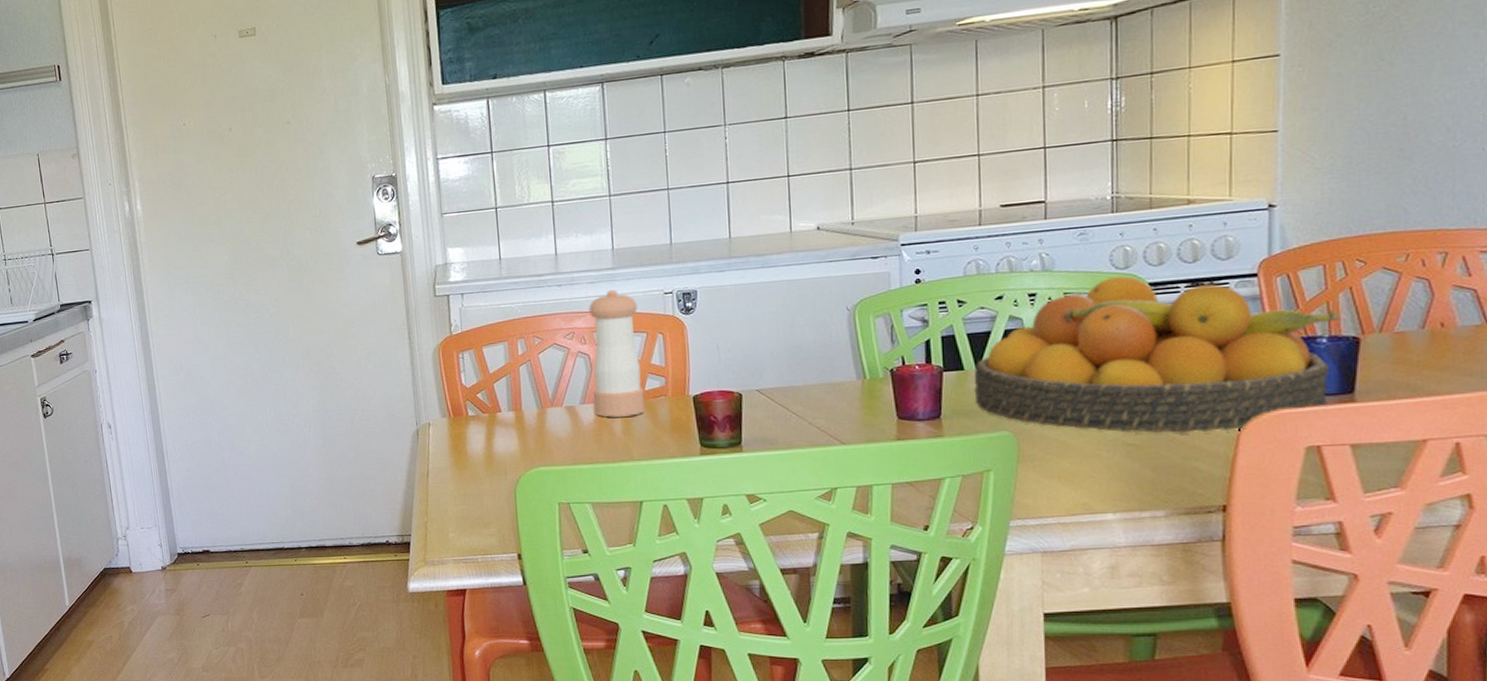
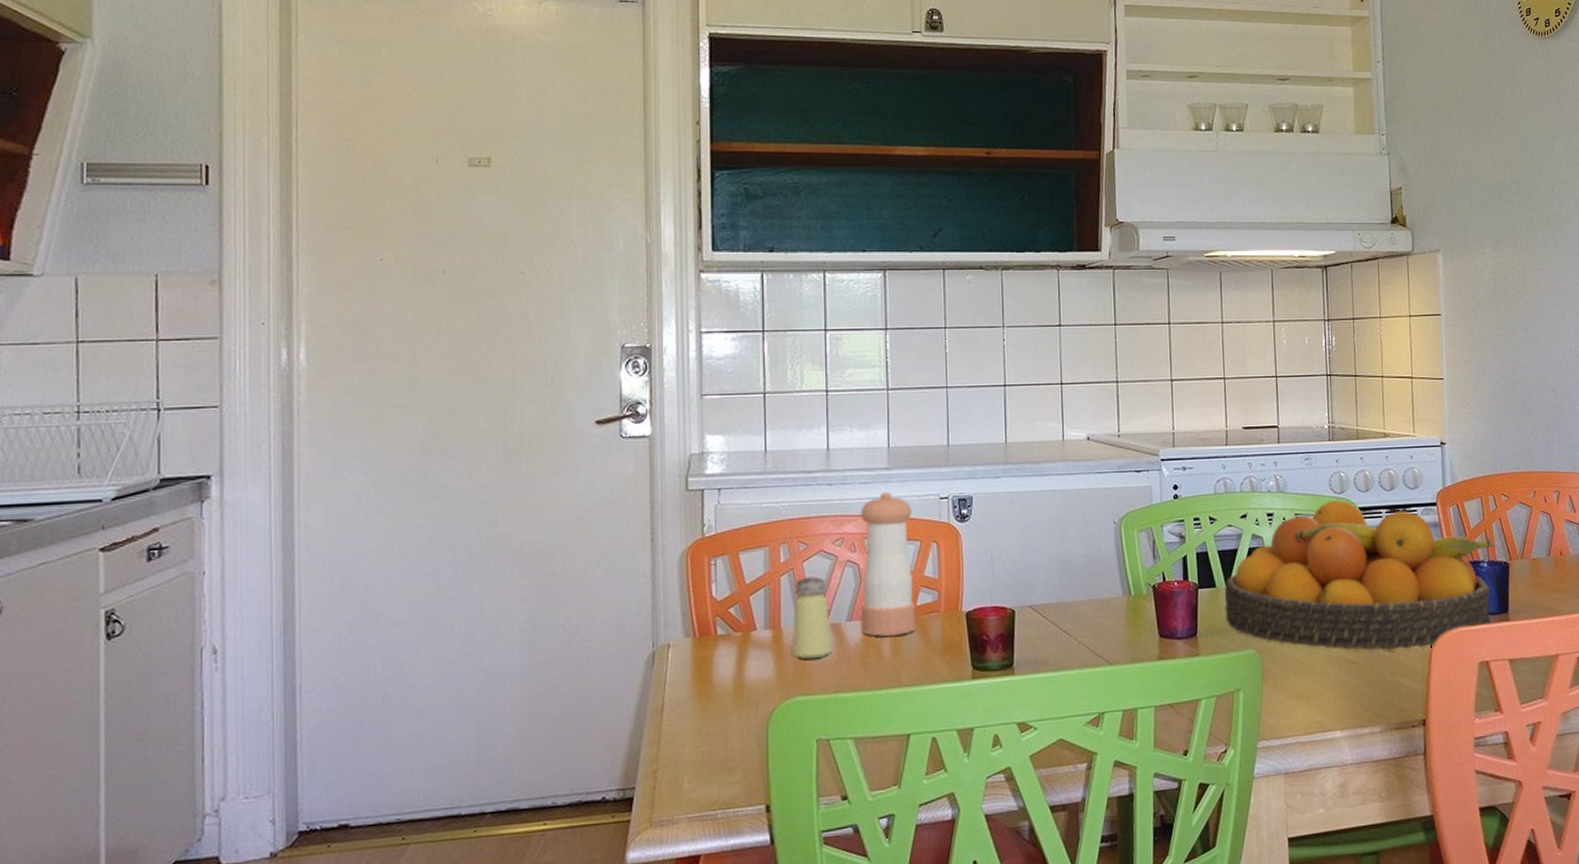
saltshaker: none [532,366,569,437] -> present [791,576,833,660]

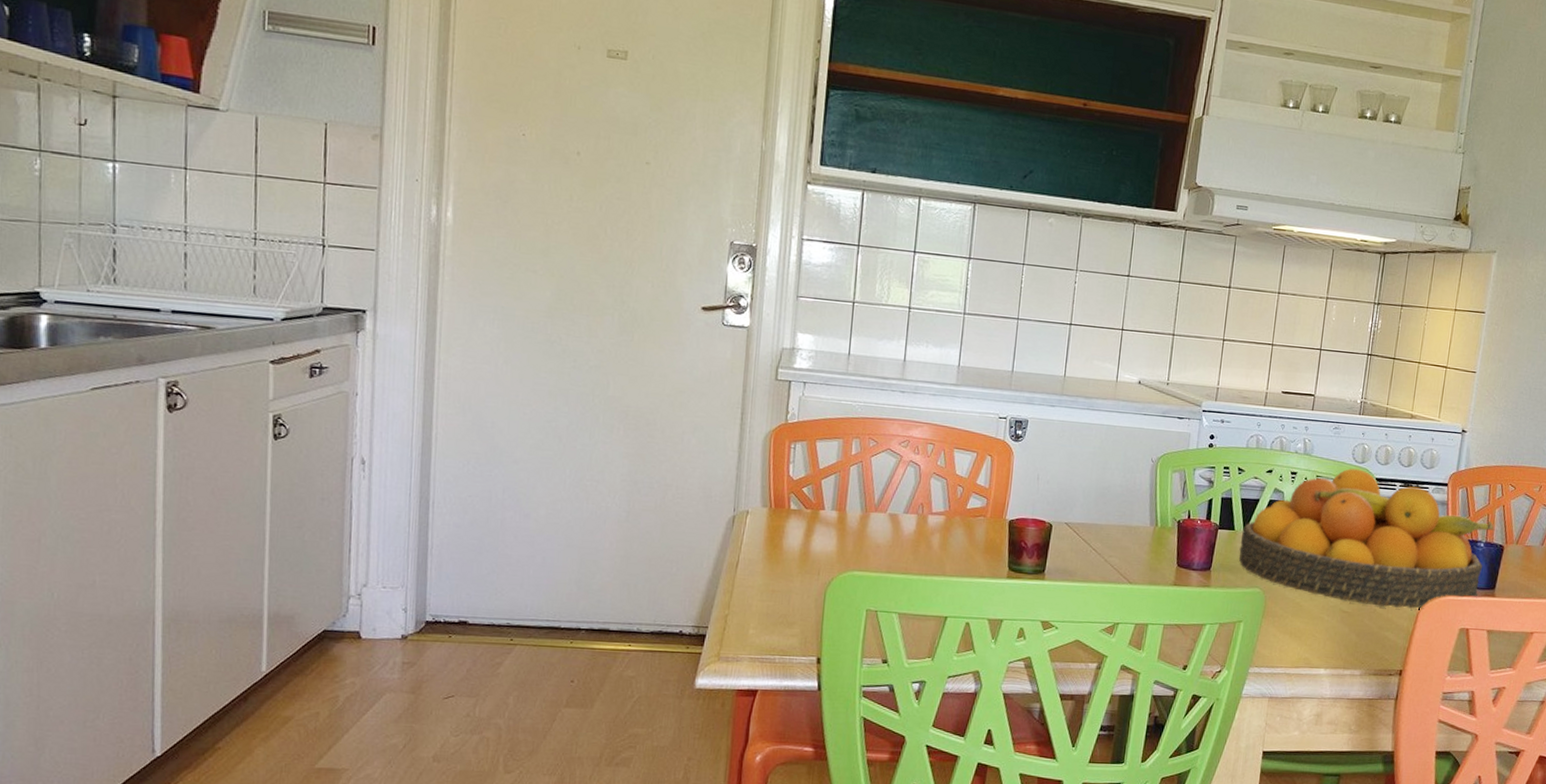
saltshaker: present [791,576,833,660] -> none [853,470,890,542]
pepper shaker: present [860,491,917,637] -> none [917,405,973,532]

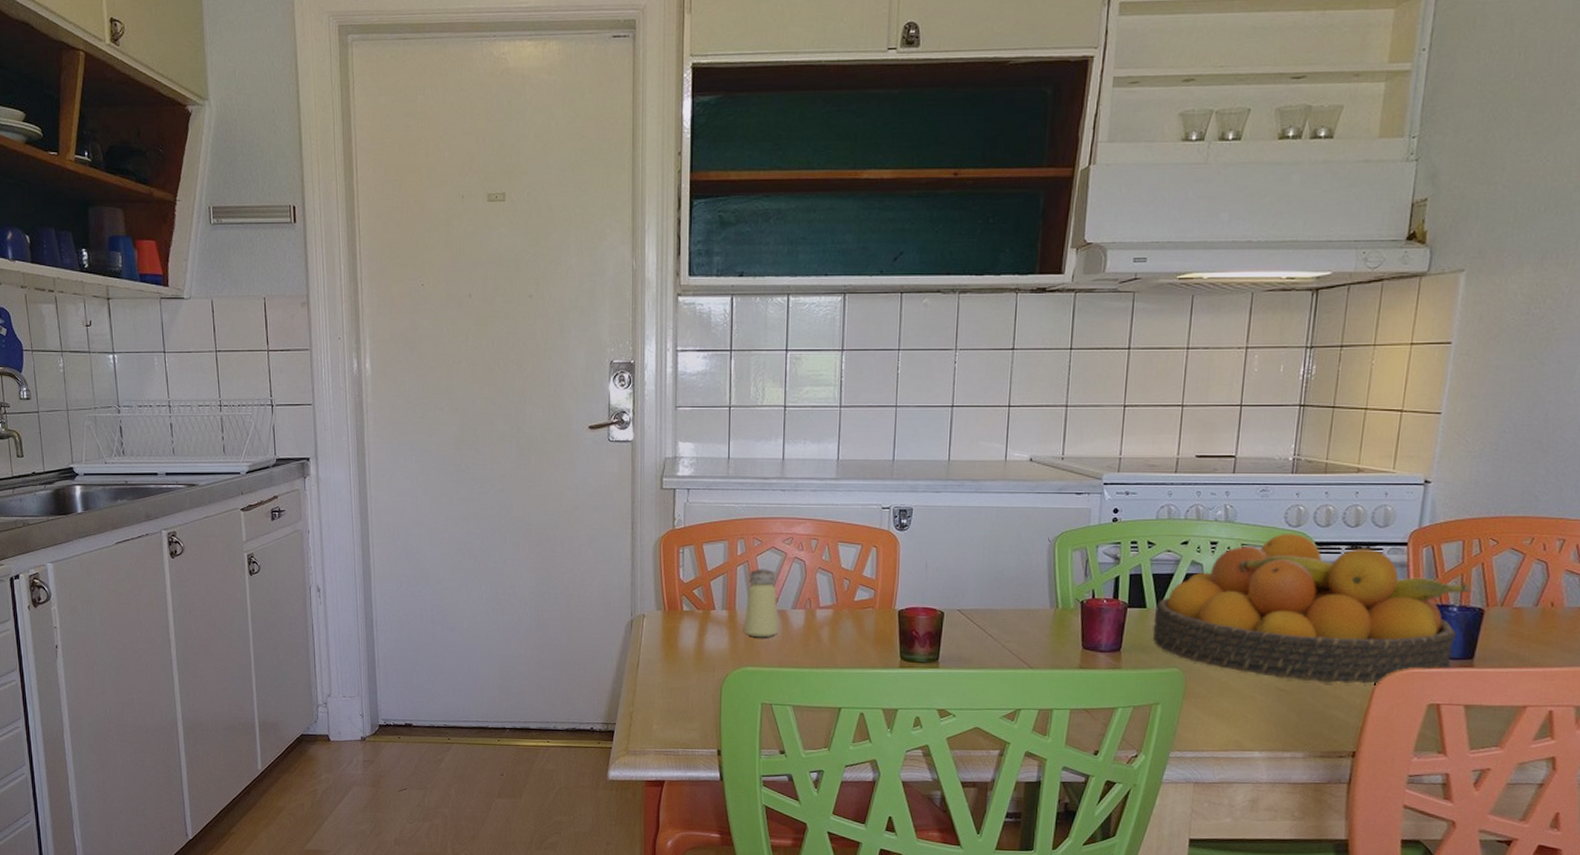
saltshaker: none [853,470,890,542] -> present [744,569,779,638]

